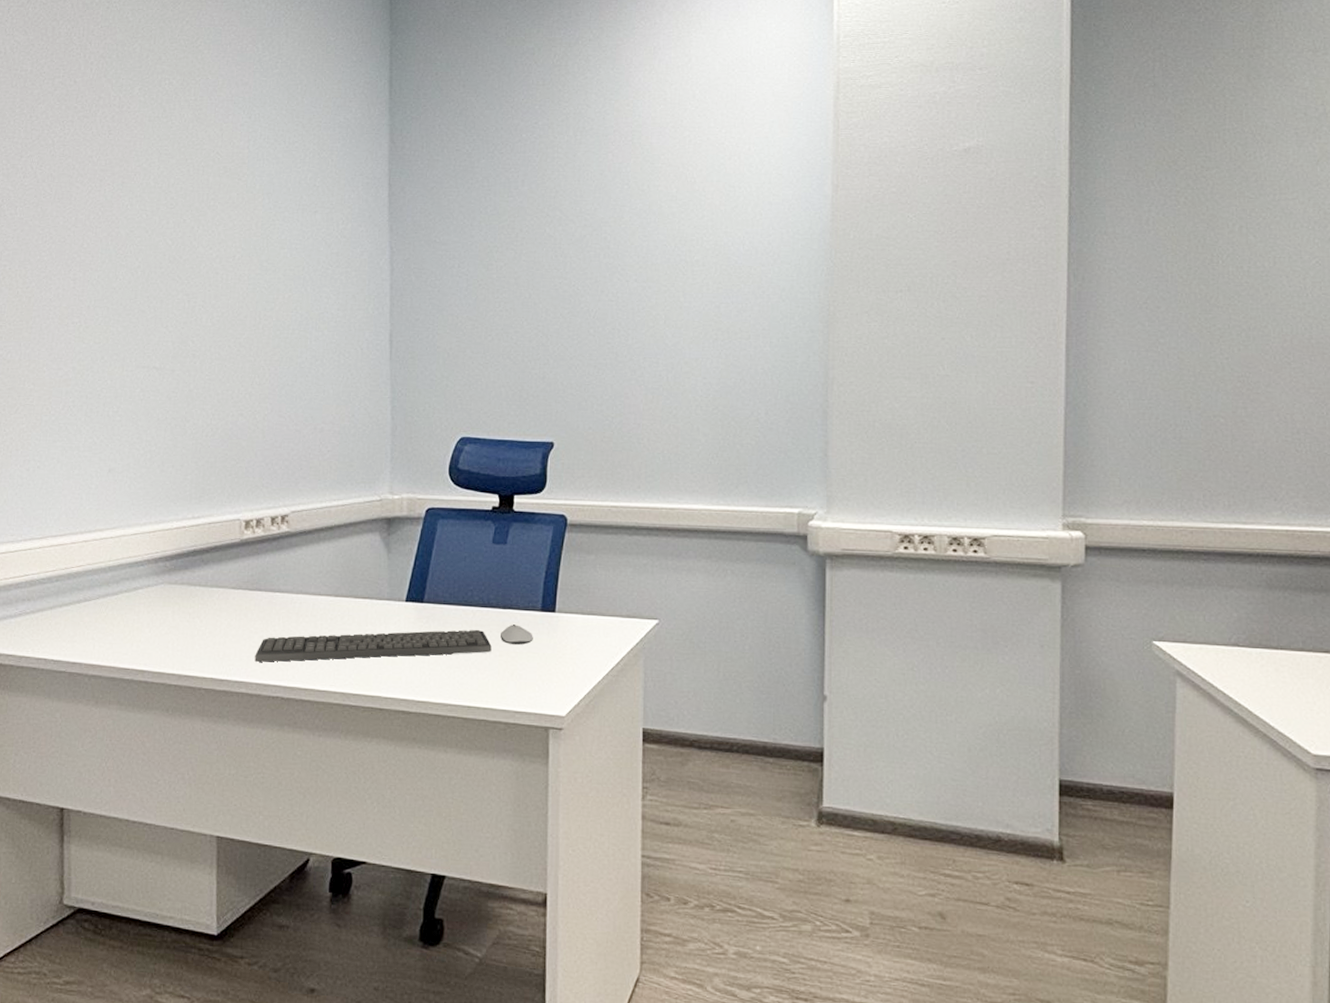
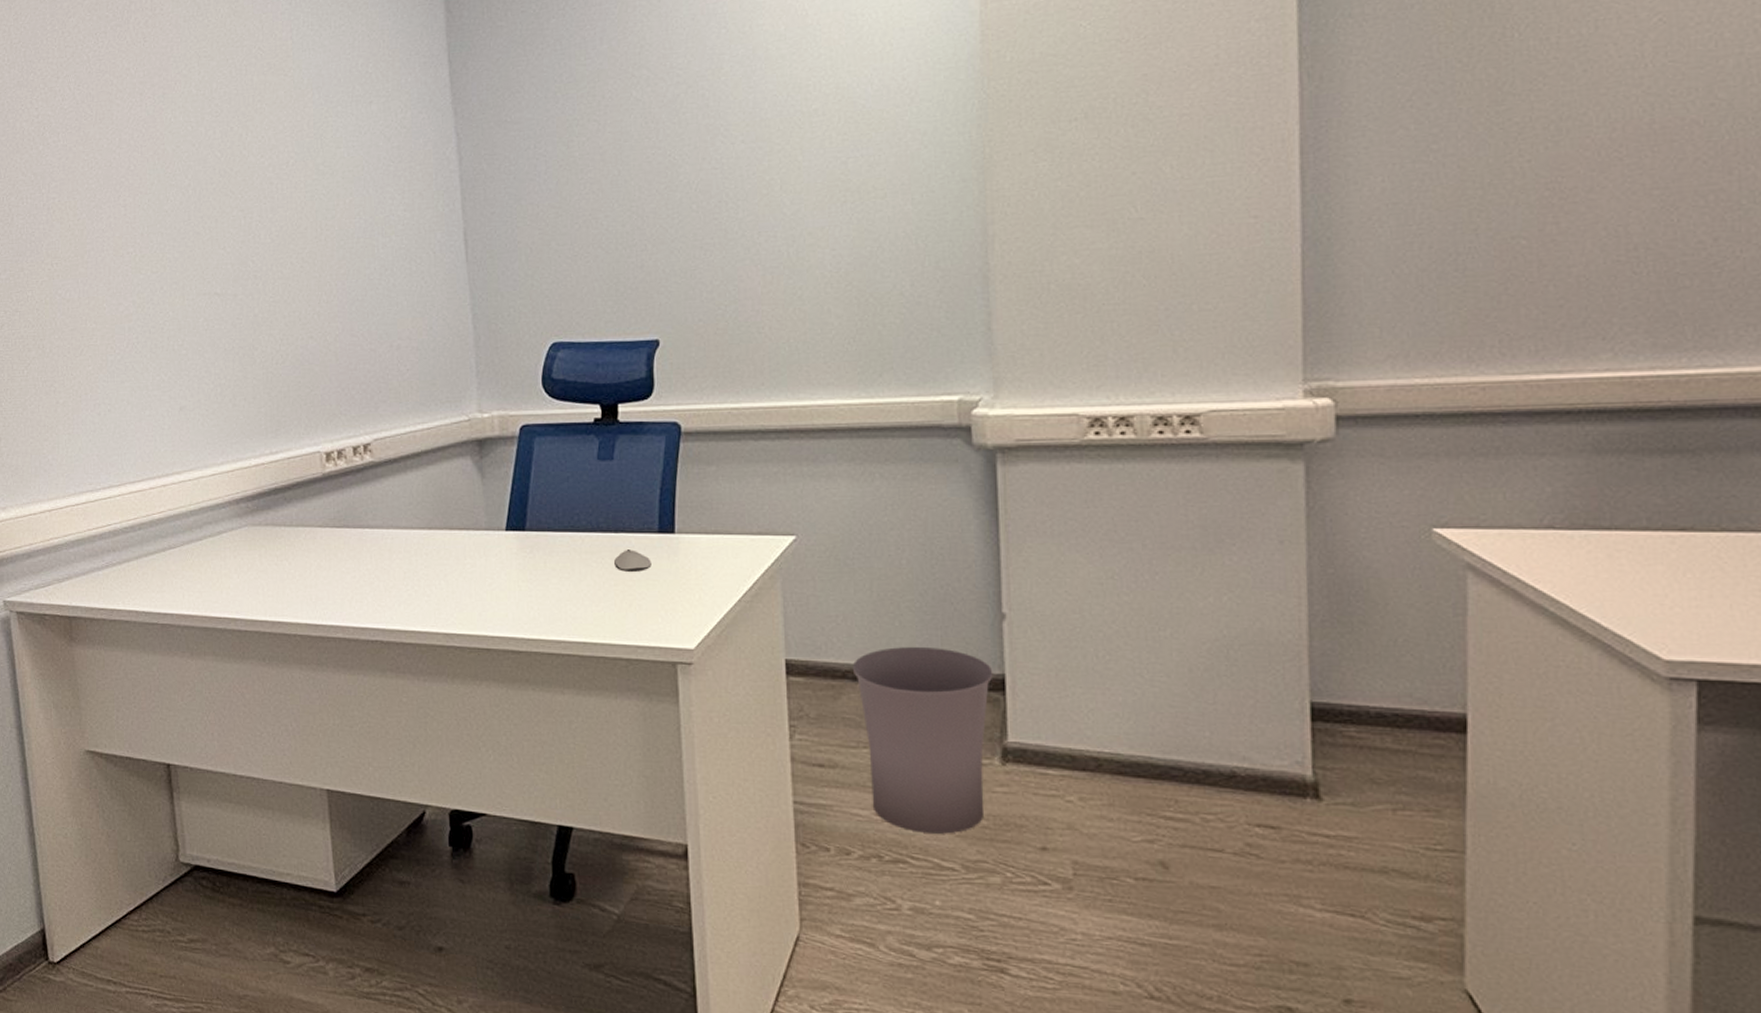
computer keyboard: present [255,629,492,662] -> none [349,557,605,604]
waste bin: none [699,721,814,887] -> present [852,647,993,834]

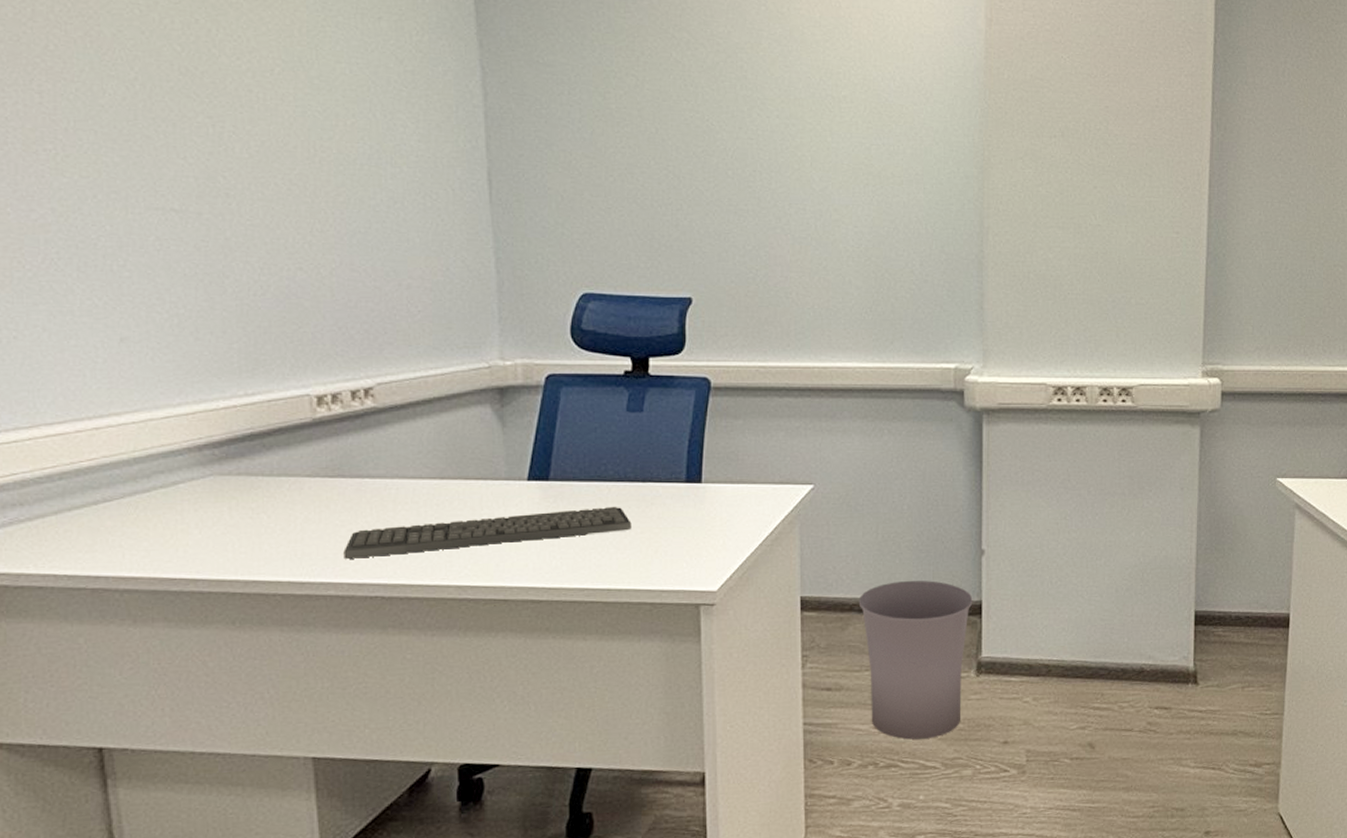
computer keyboard: none [349,557,605,604] -> present [343,506,632,559]
computer mouse: present [614,550,652,573] -> none [641,498,678,521]

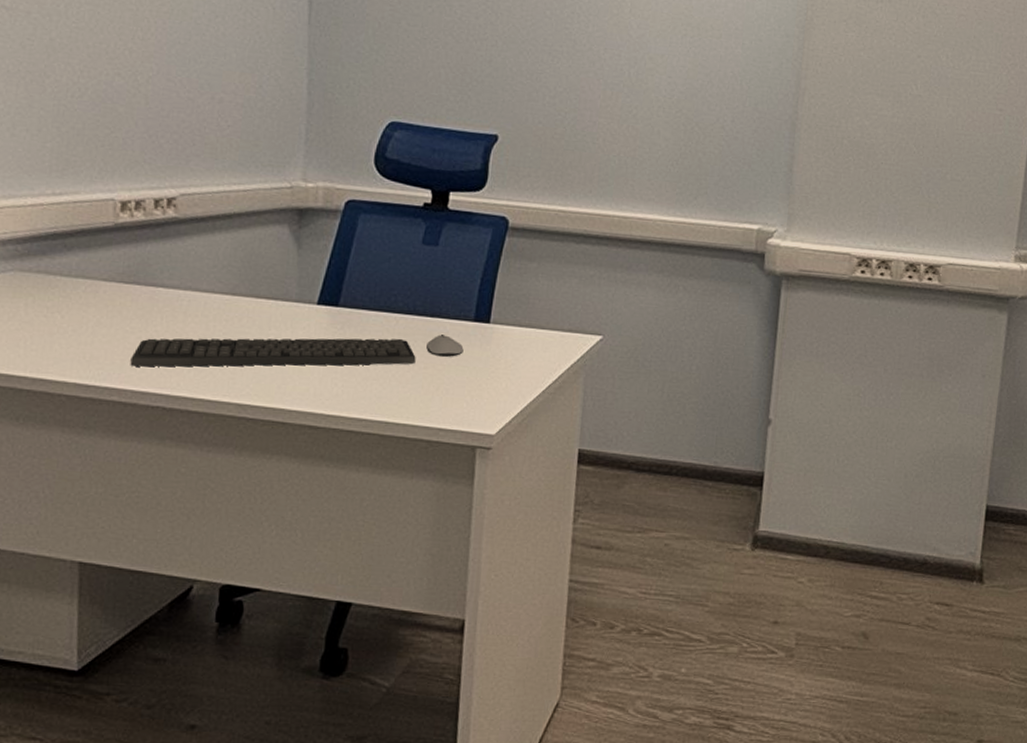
computer mouse: none [641,498,678,521] -> present [426,334,464,358]
waste bin: present [858,580,973,740] -> none [637,443,755,610]

